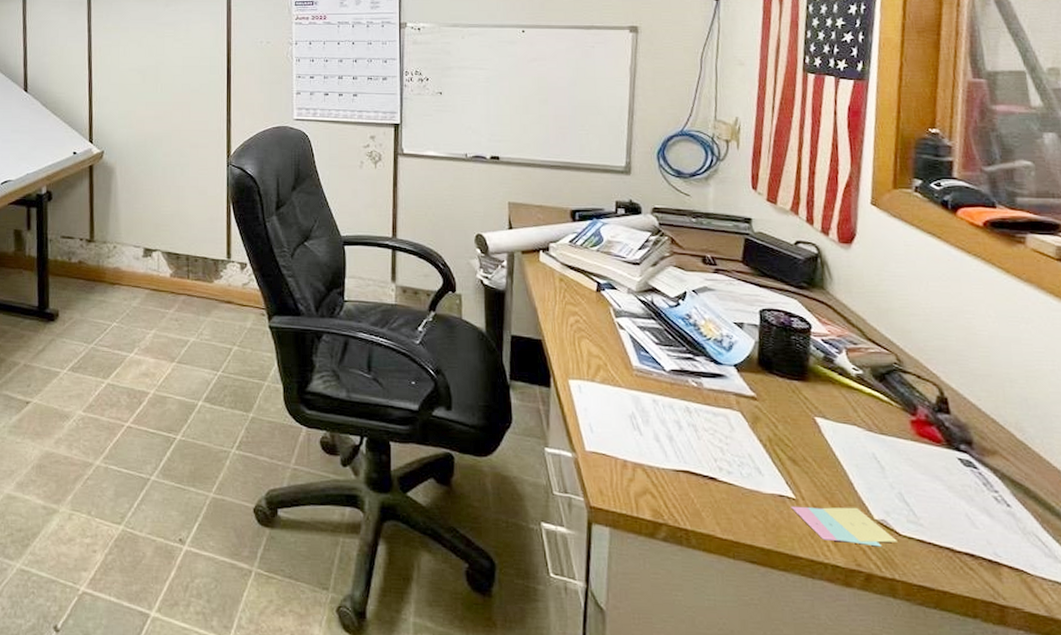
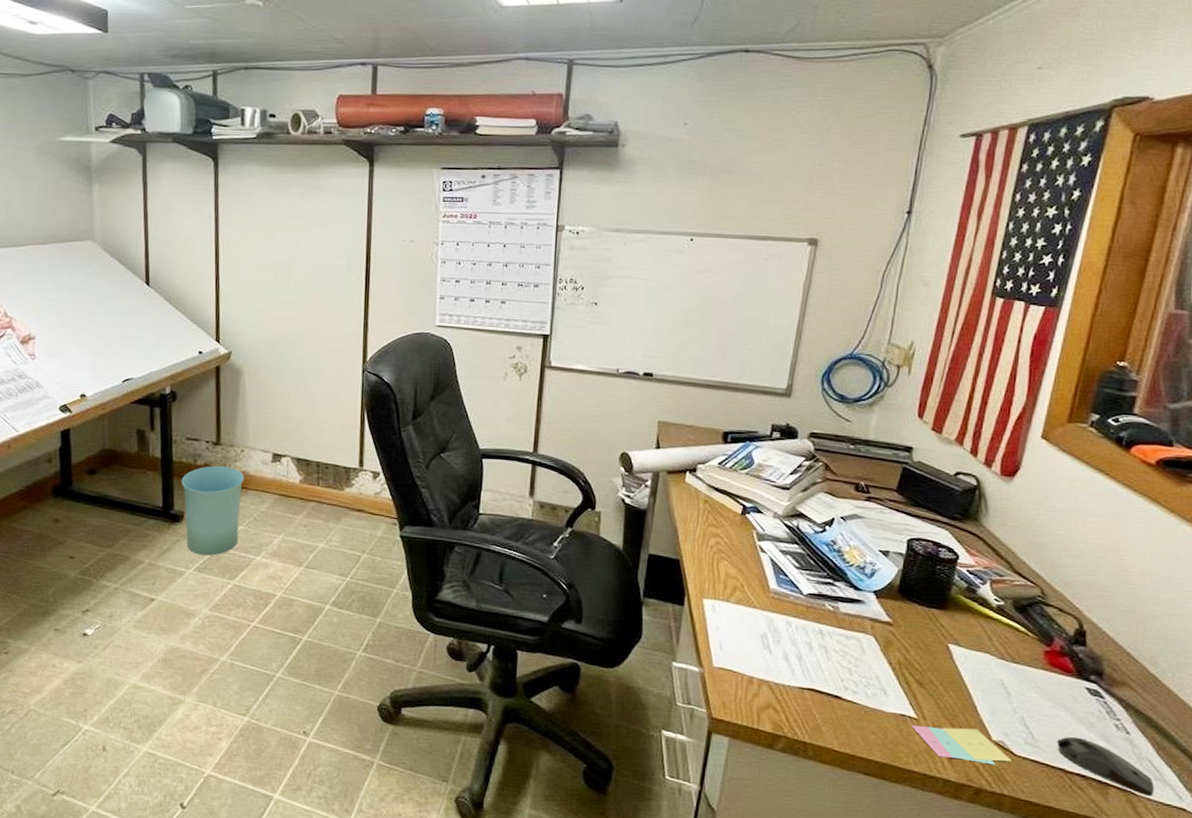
waste bin: none [56,263,117,354] -> present [181,466,244,556]
computer mouse: none [939,512,1047,575] -> present [1057,736,1155,797]

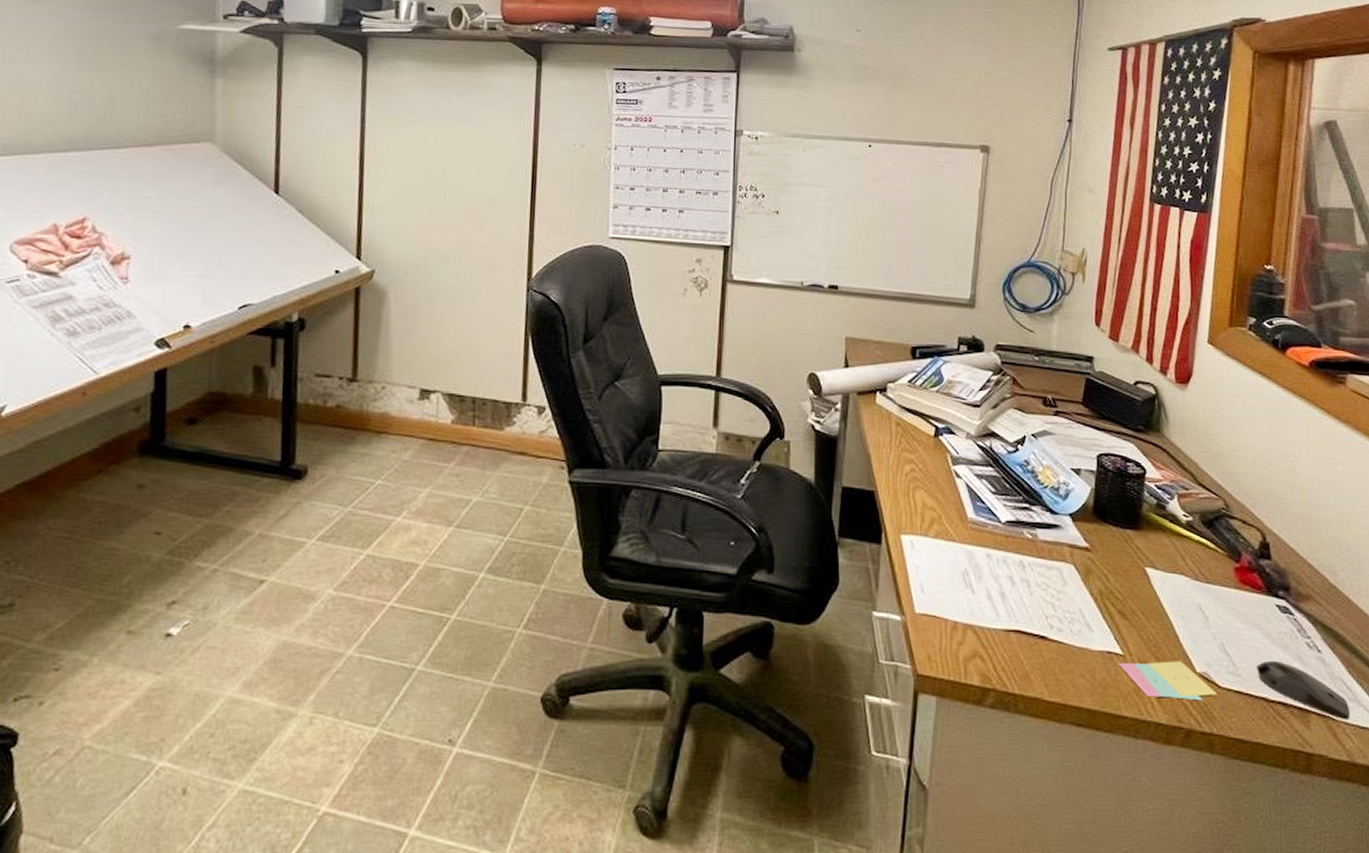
waste bin: present [181,466,244,556] -> none [306,407,385,519]

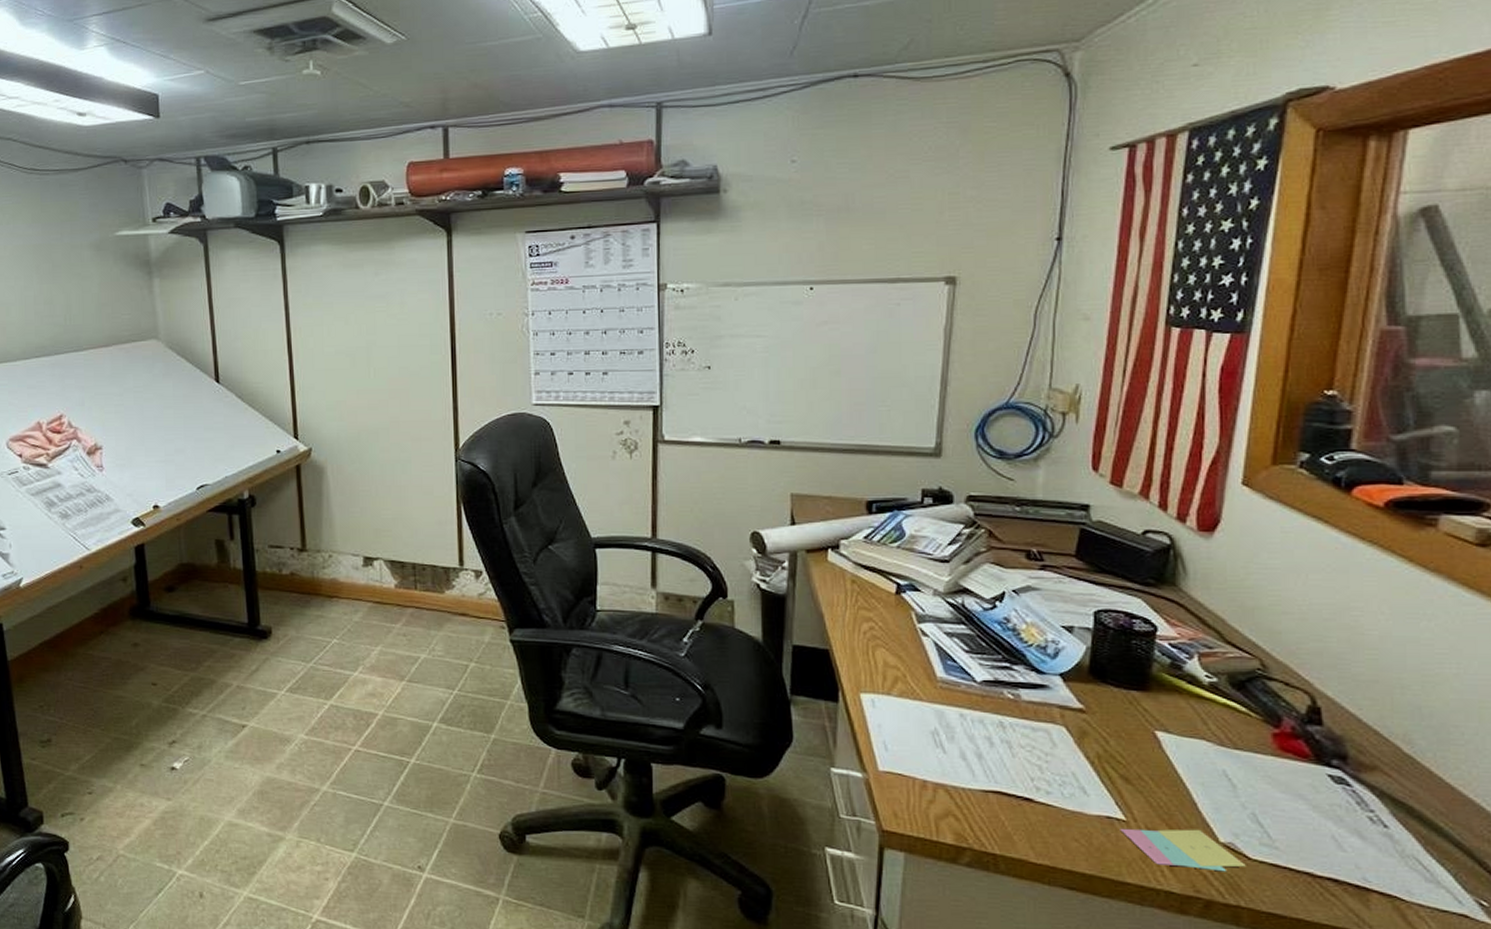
computer mouse: present [1257,660,1351,720] -> none [1299,833,1427,902]

